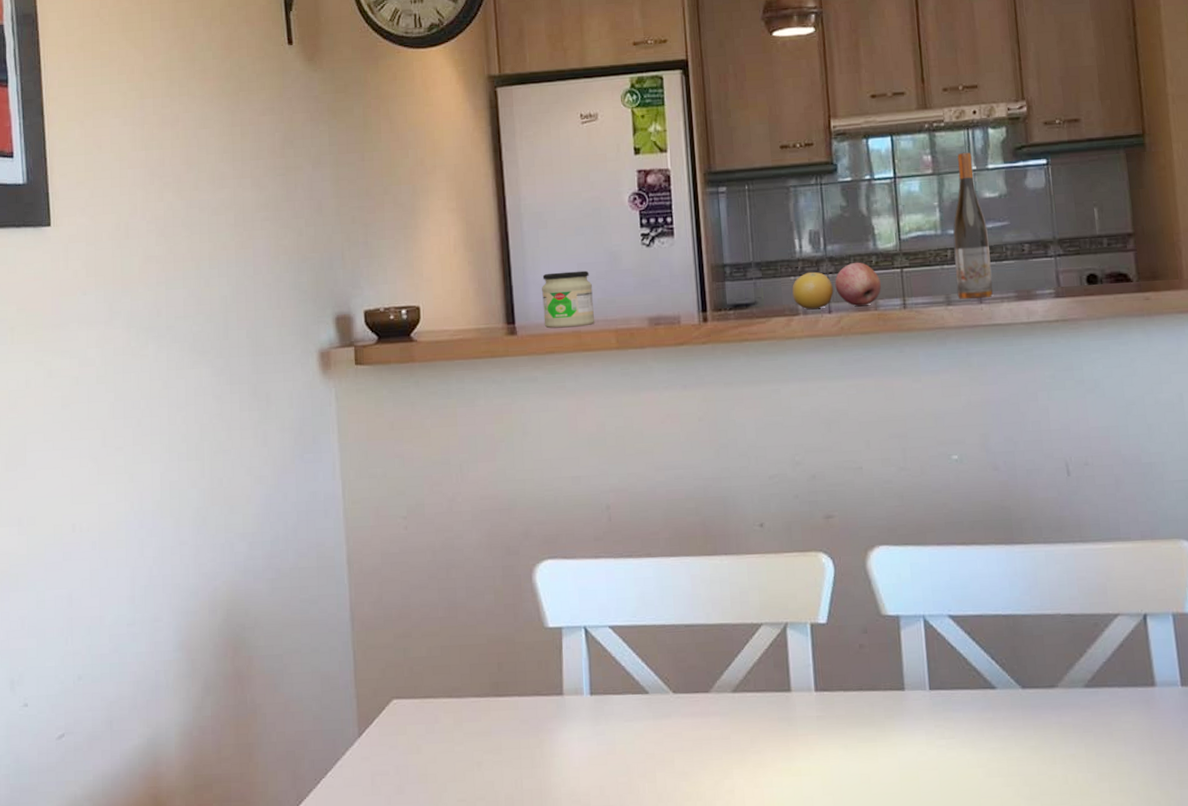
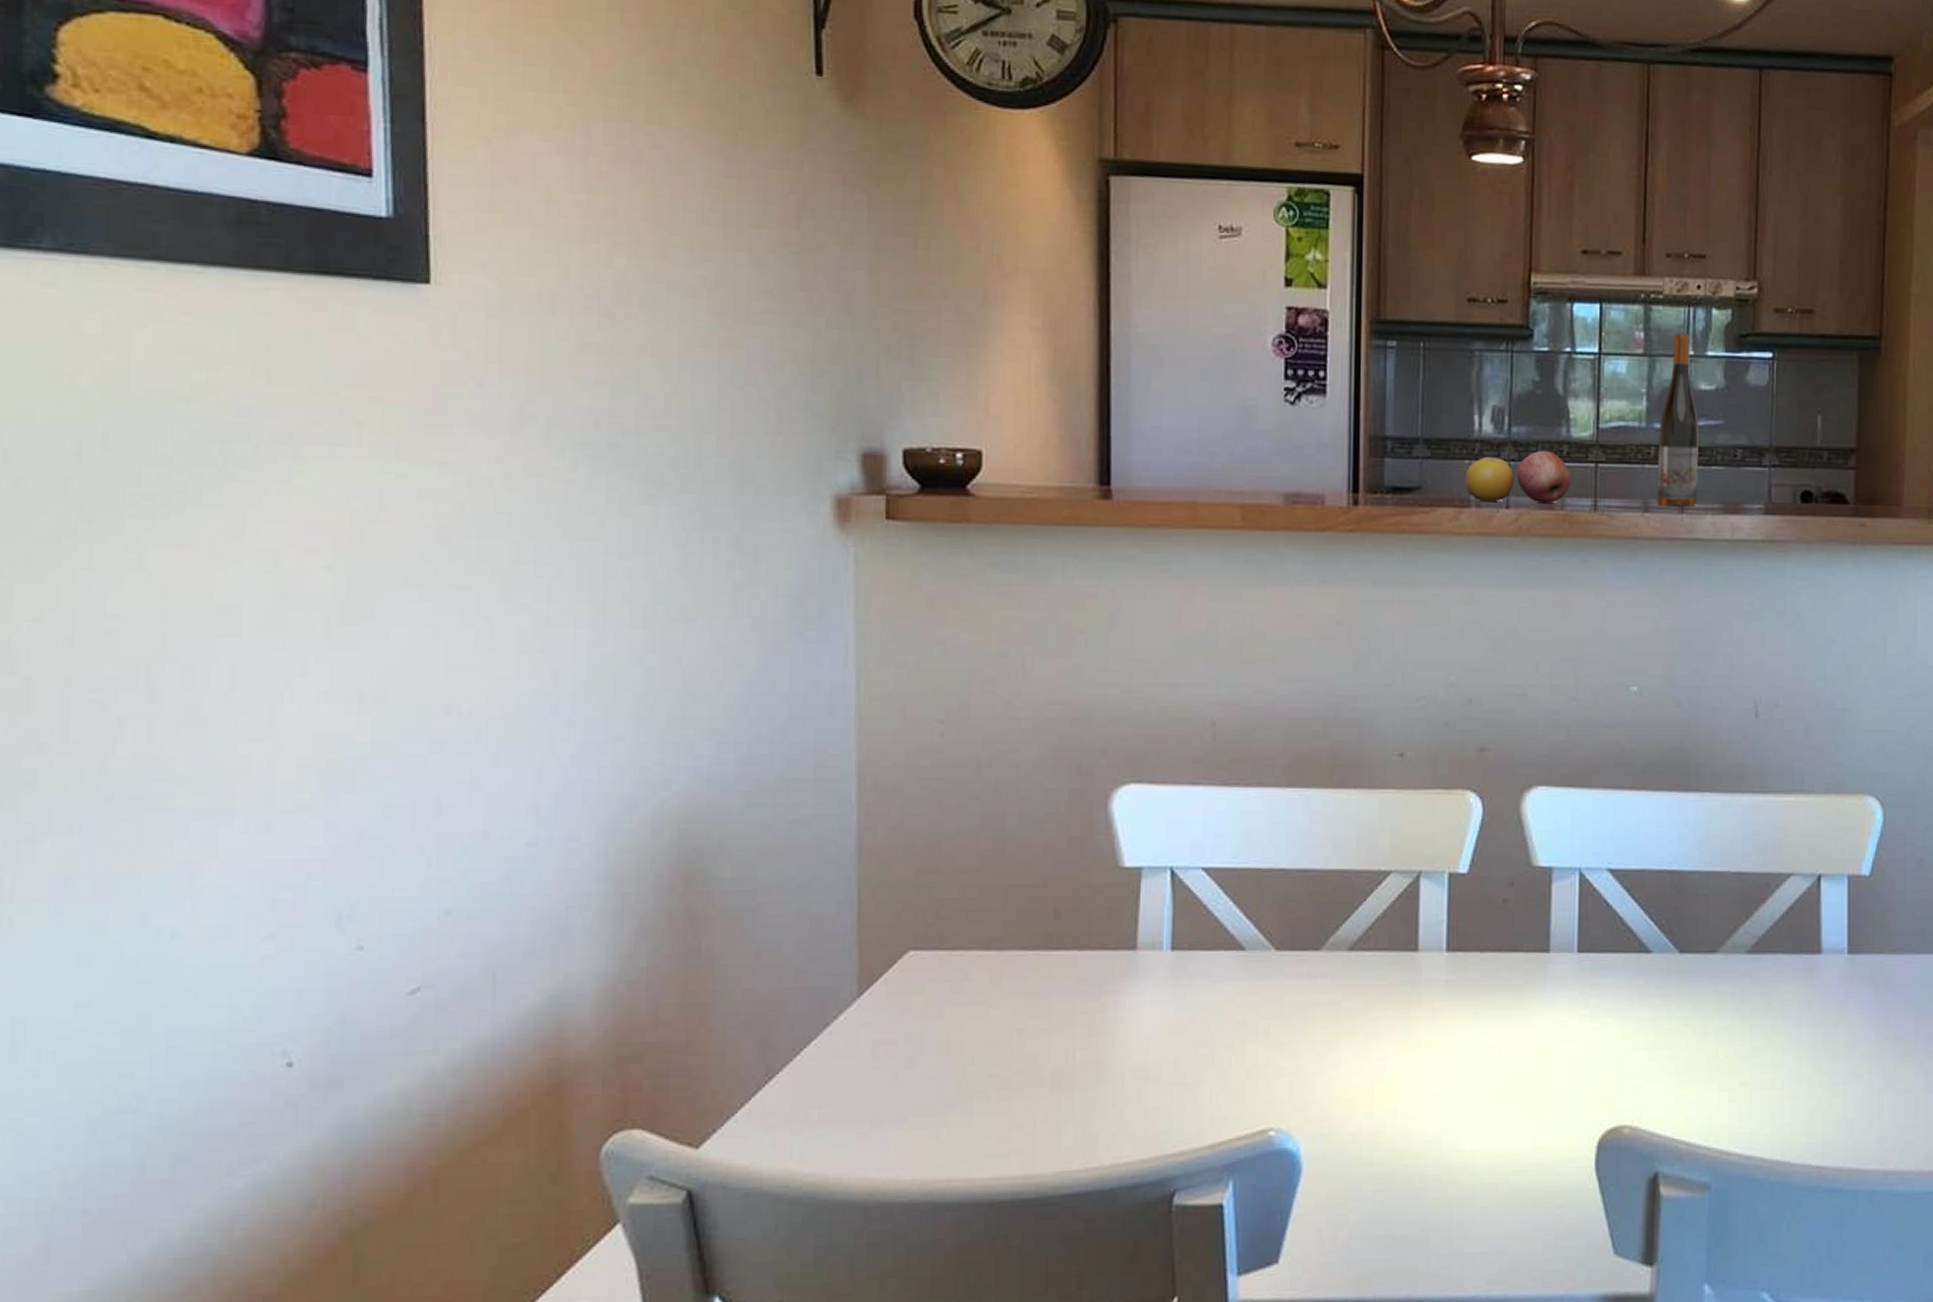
jar: present [542,270,595,329] -> none [1149,424,1217,497]

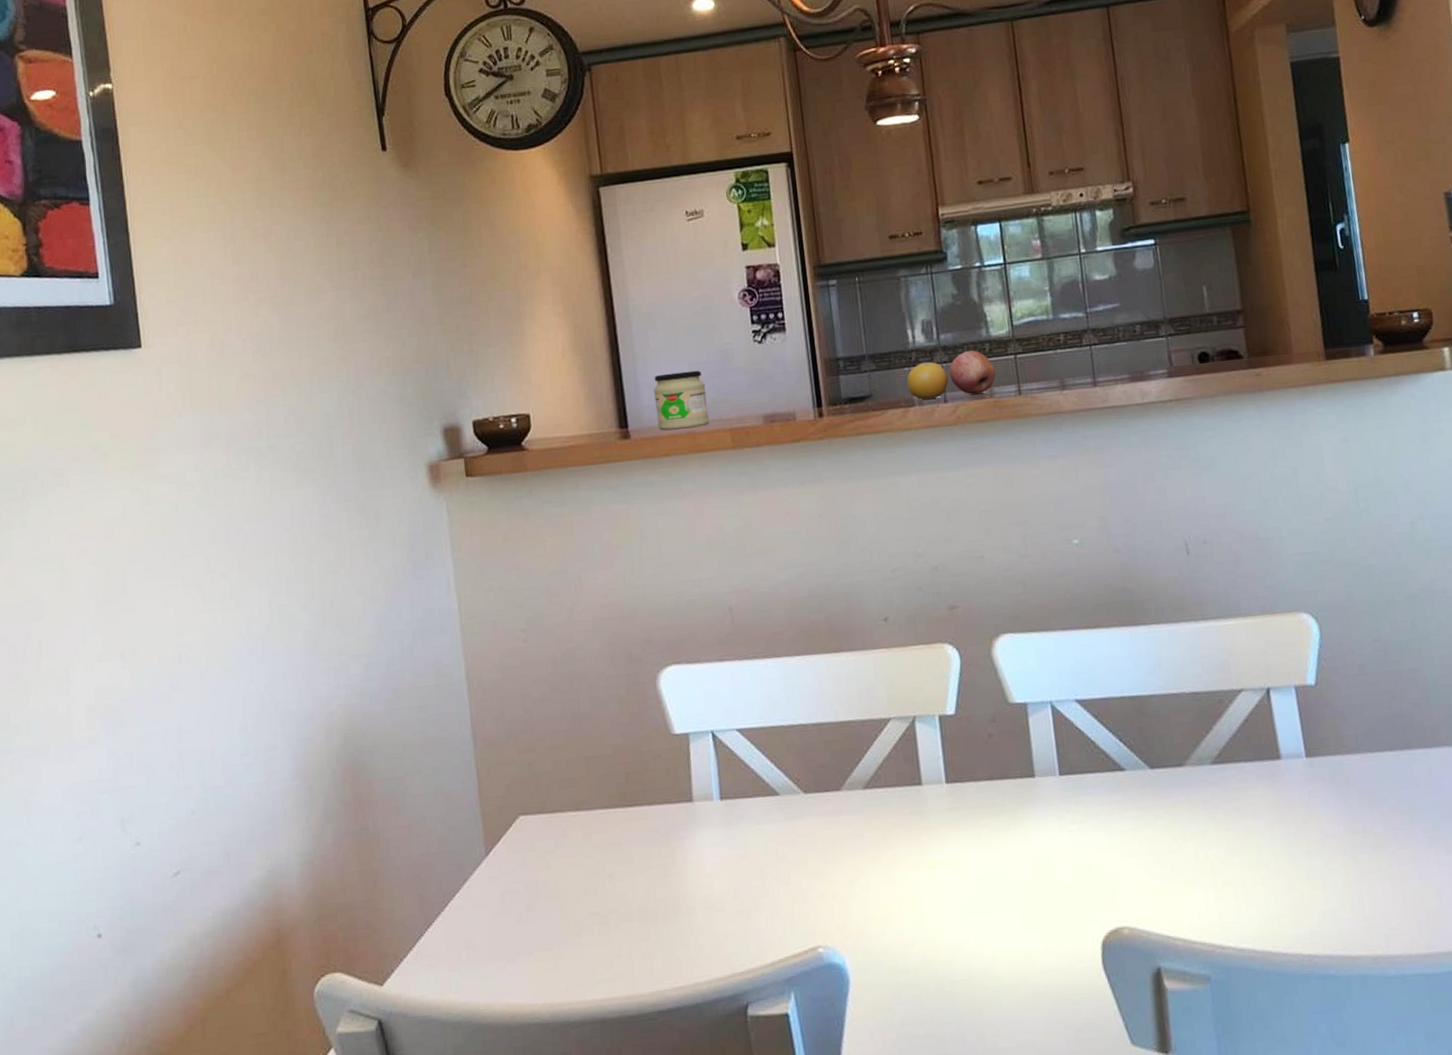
jar: none [1149,424,1217,497] -> present [654,370,710,431]
wine bottle: present [1656,333,1700,508] -> none [1064,235,1107,384]

